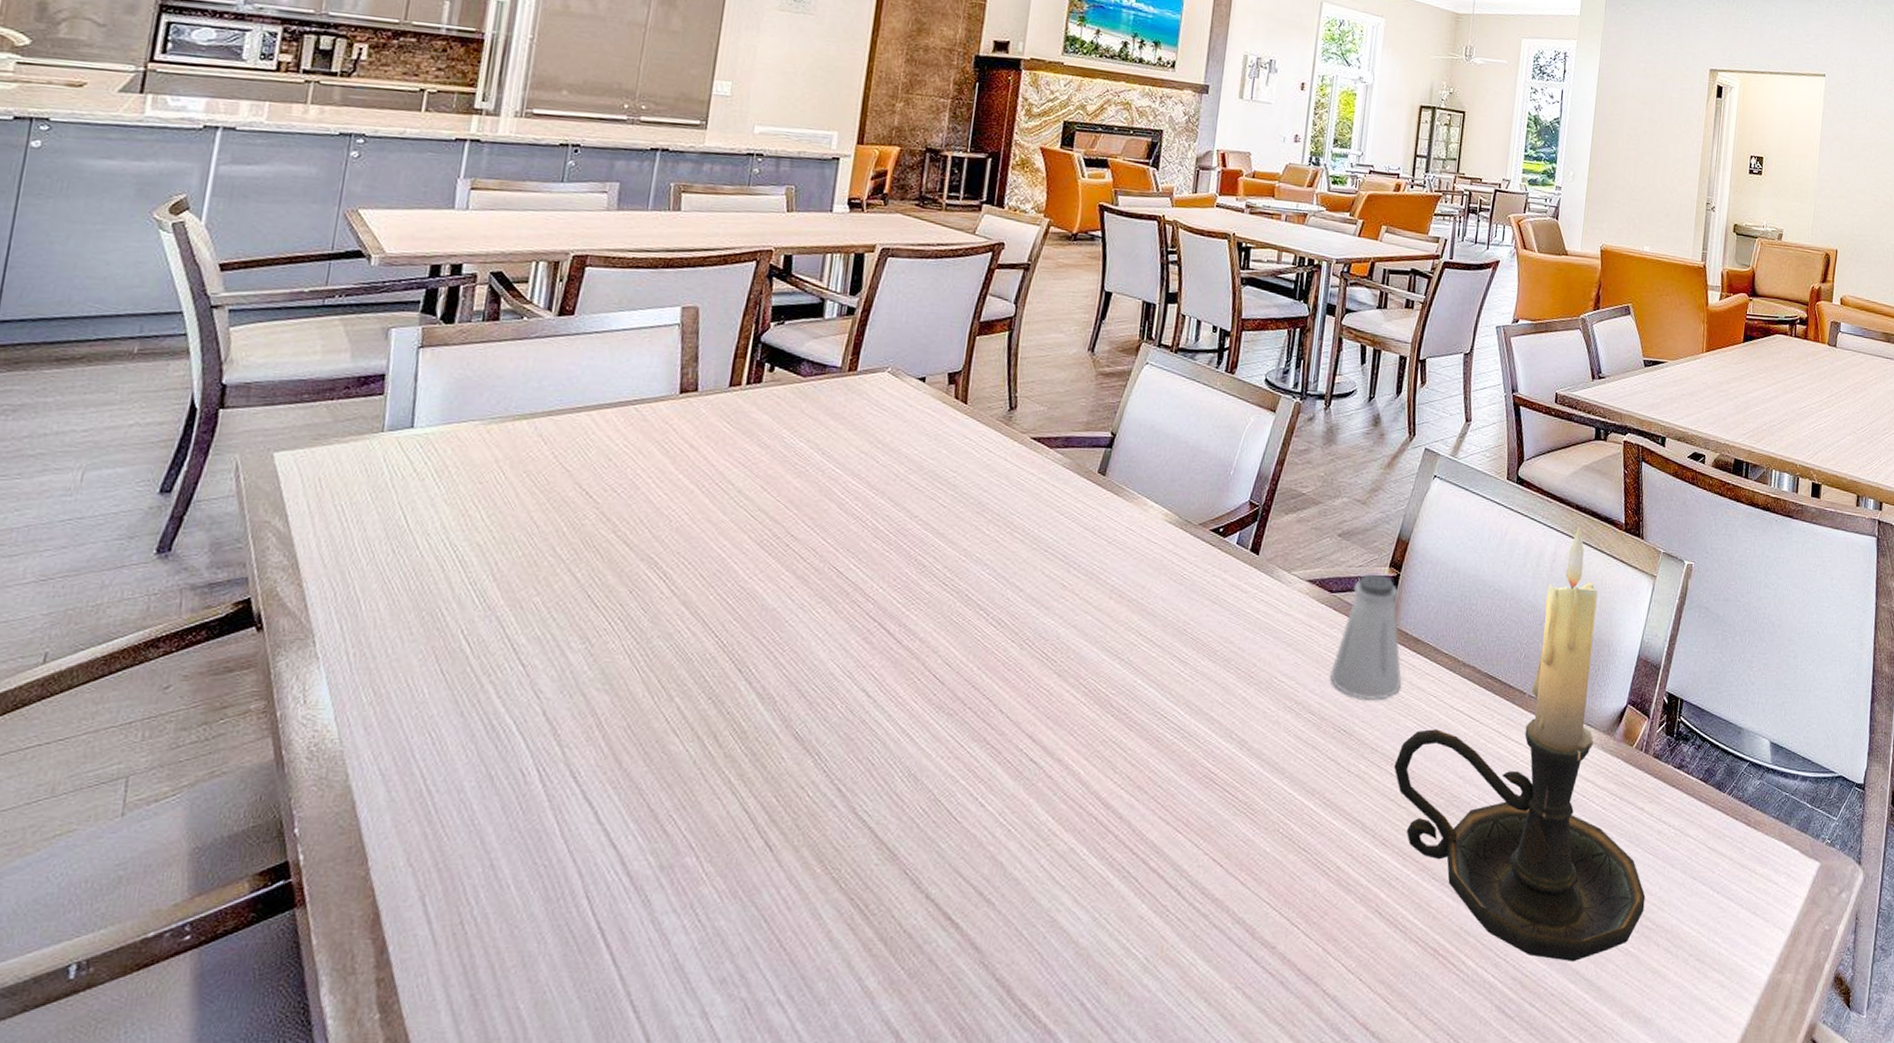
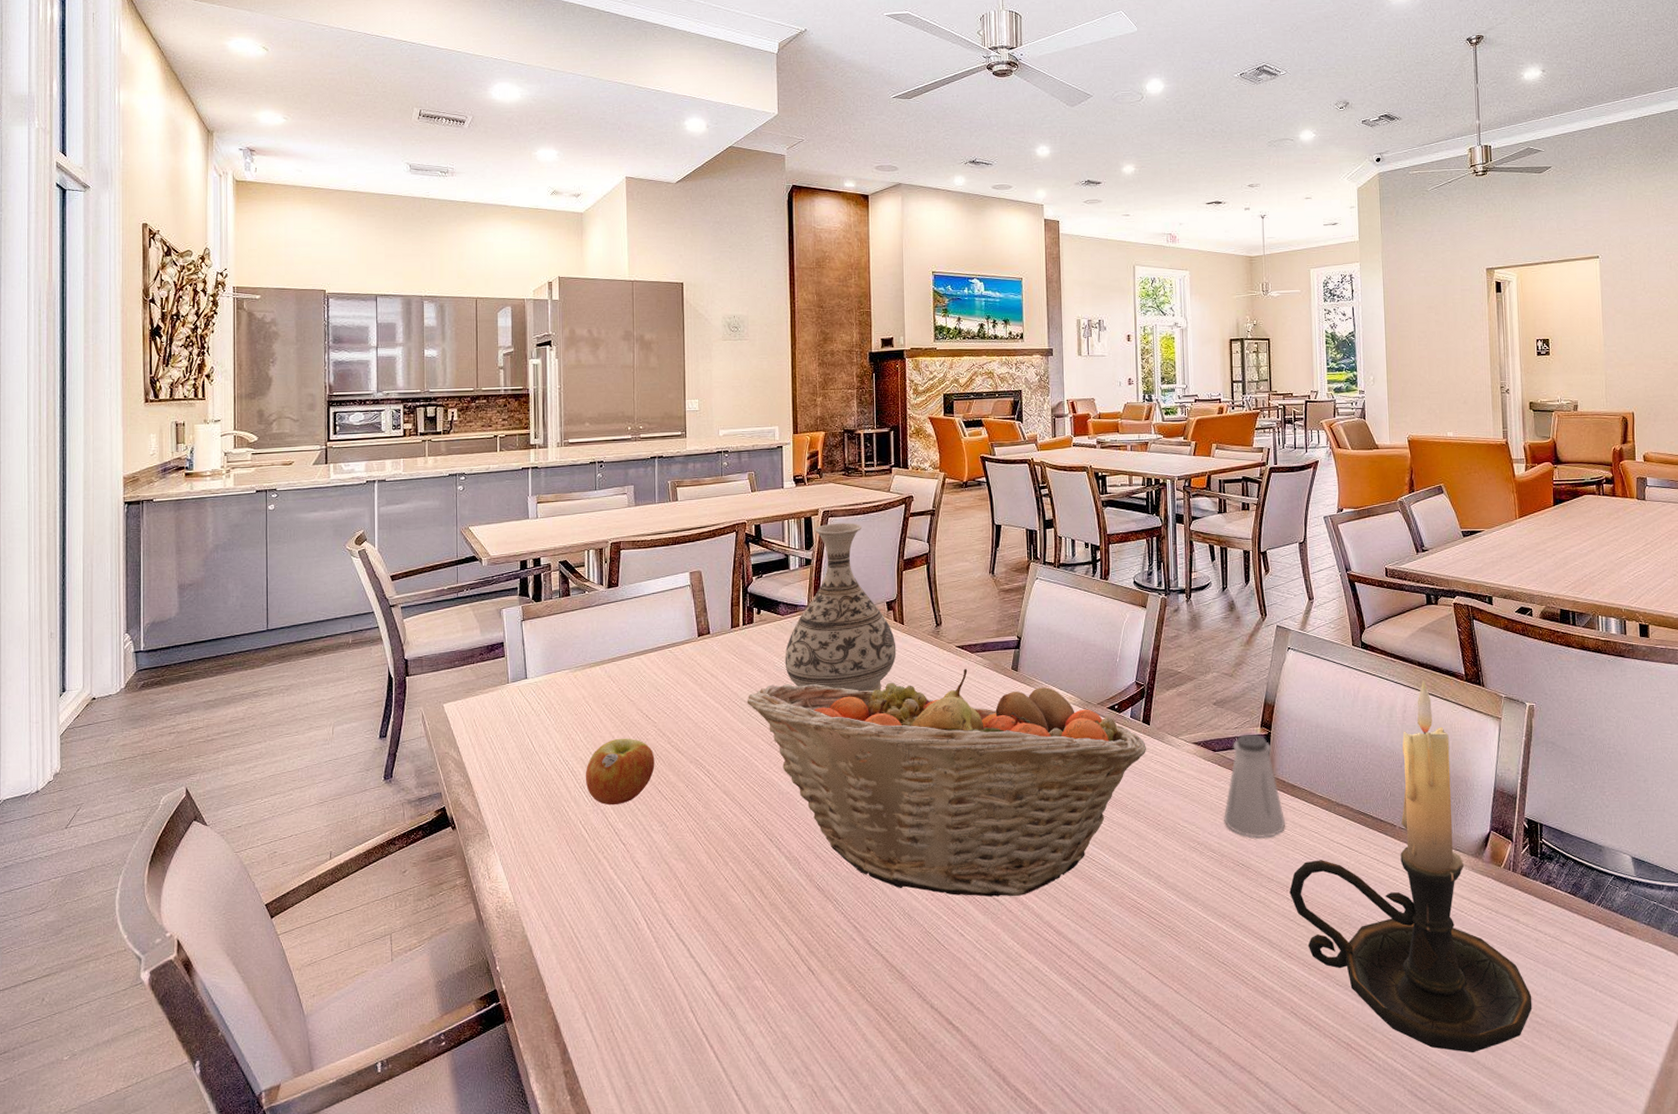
apple: none [479,520,590,611] -> present [585,738,655,806]
fruit basket: none [735,465,1251,758] -> present [747,668,1146,897]
vase: none [797,265,953,486] -> present [785,522,897,692]

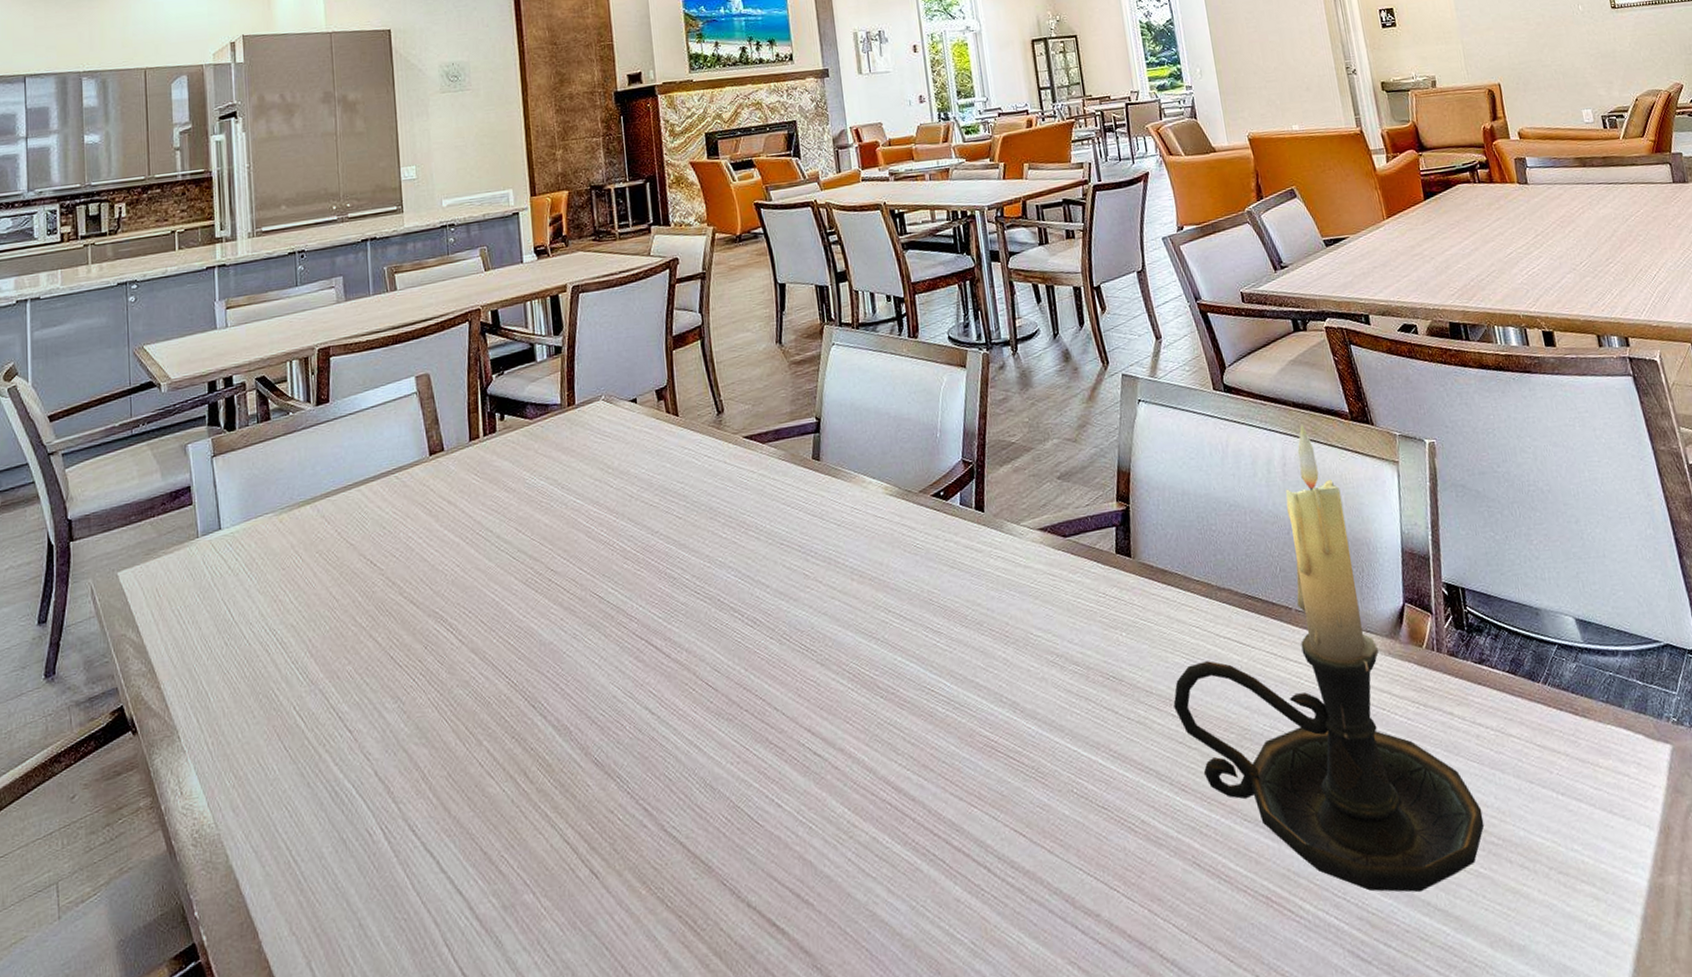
apple: present [585,738,655,806] -> none [297,592,385,682]
fruit basket: present [747,668,1146,897] -> none [493,463,983,755]
vase: present [785,522,897,692] -> none [536,297,672,507]
saltshaker: present [1223,733,1285,838] -> none [1083,509,1159,642]

